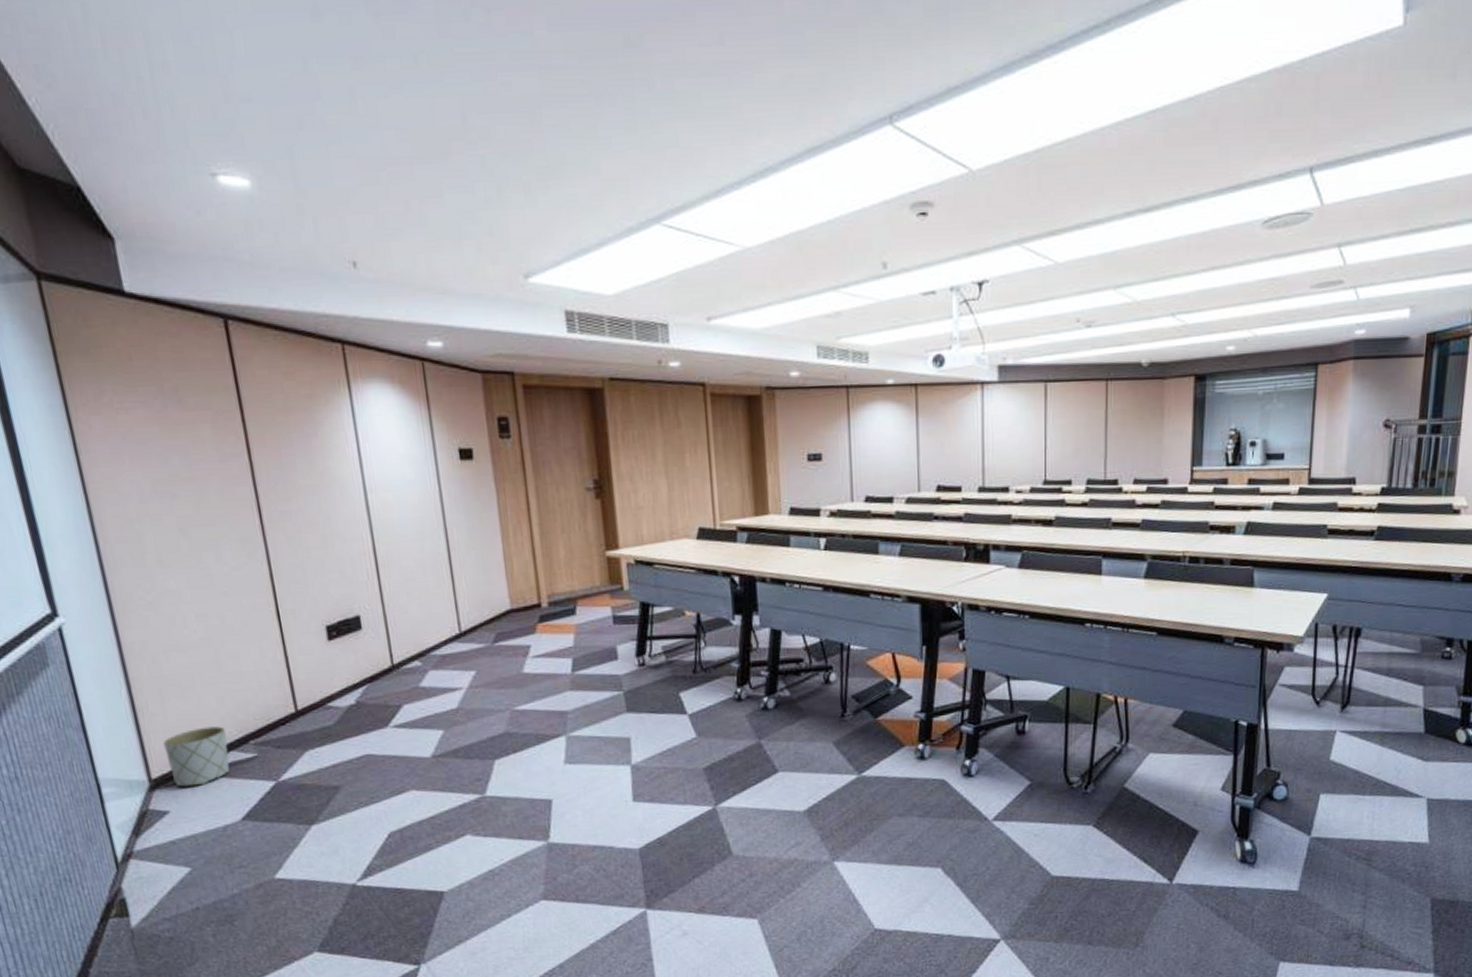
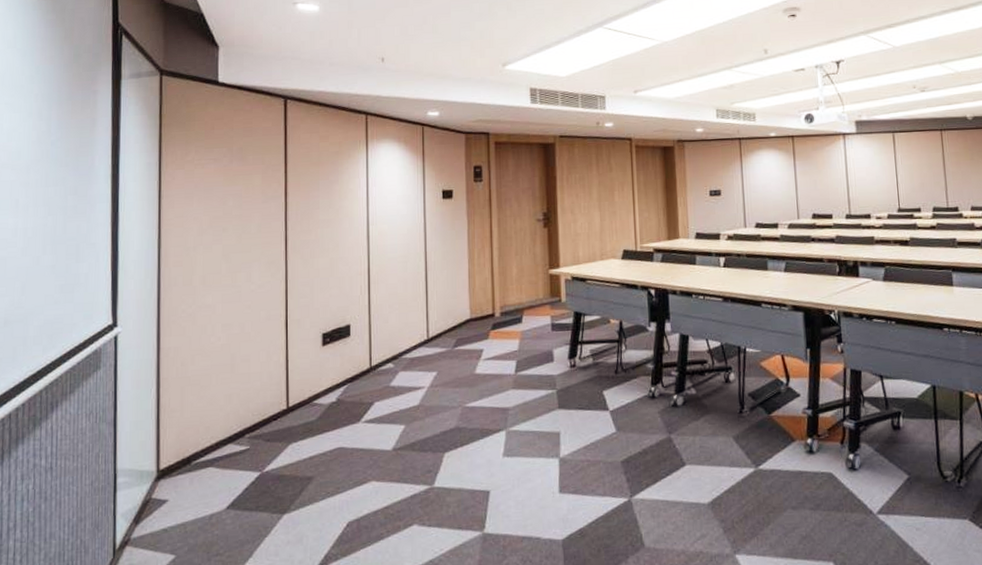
planter: present [163,726,230,787] -> none [175,421,227,477]

